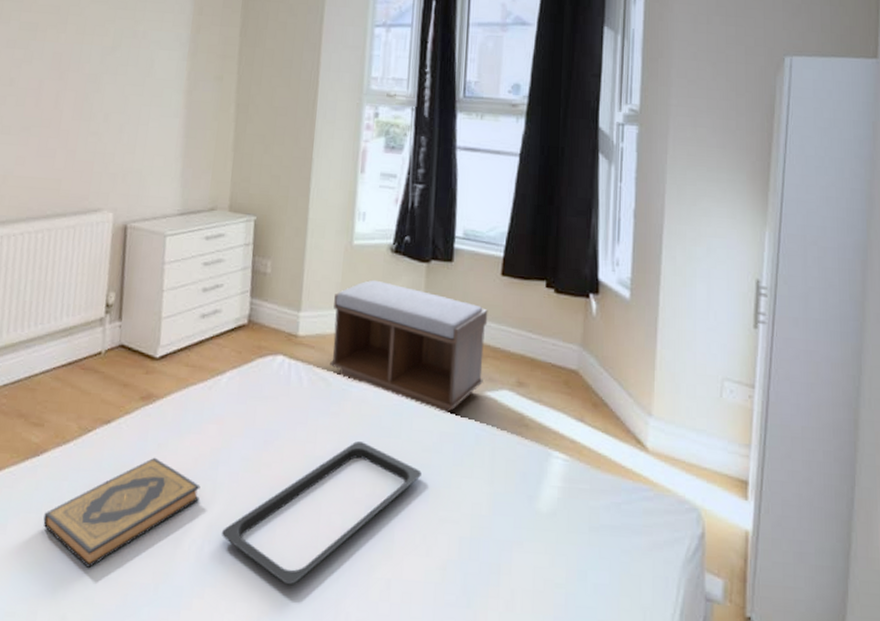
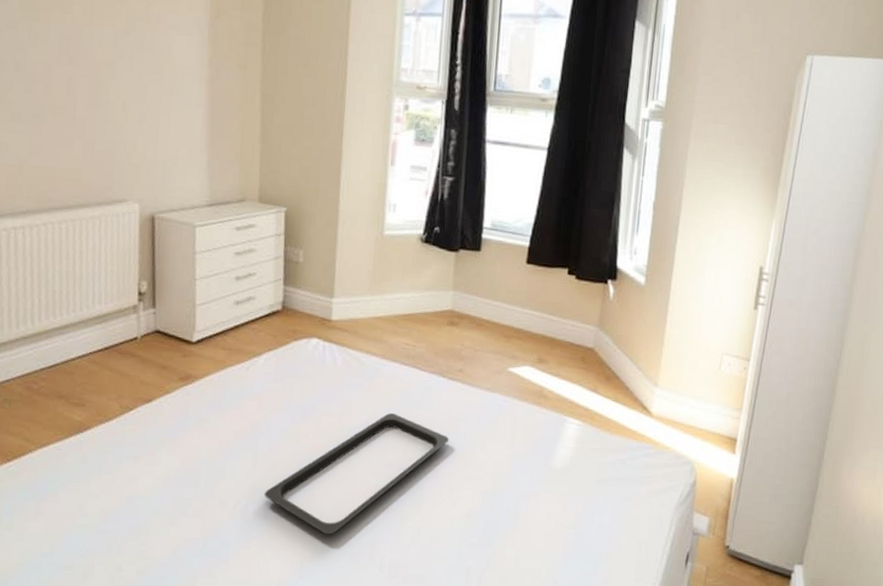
hardback book: present [43,457,201,569] -> none [92,431,242,528]
bench: present [330,279,488,414] -> none [363,268,513,388]

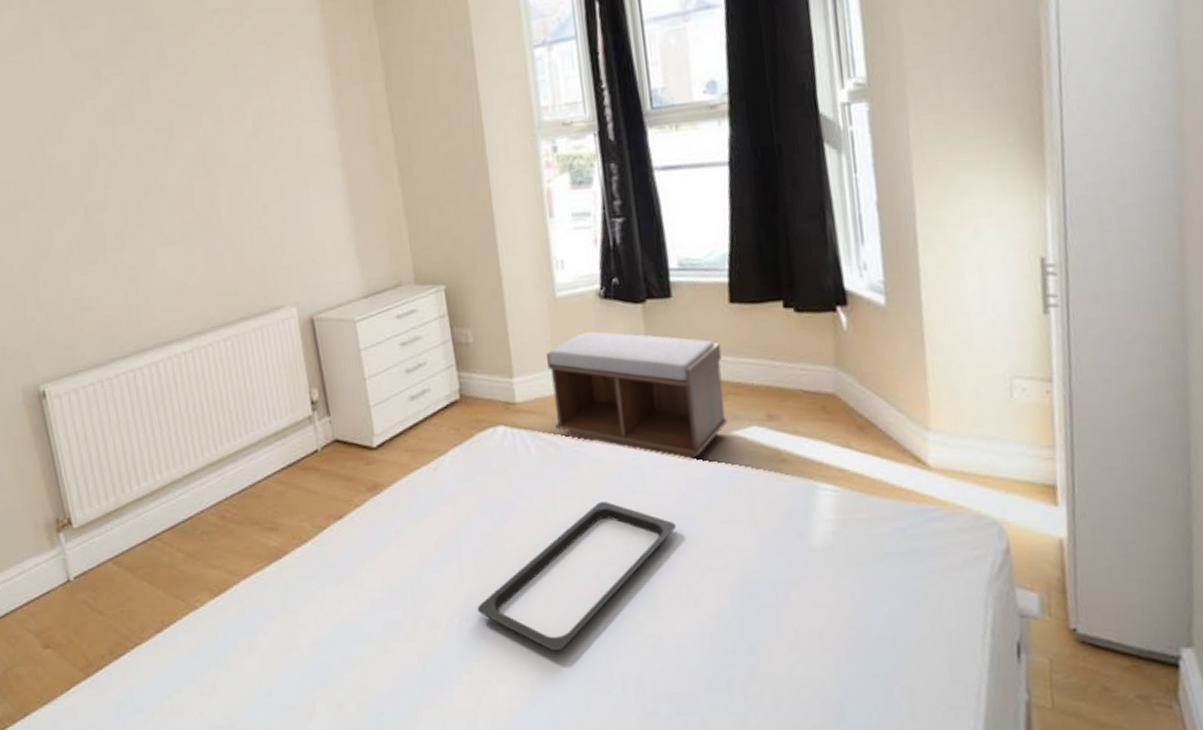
bench: none [363,268,513,388] -> present [546,331,728,460]

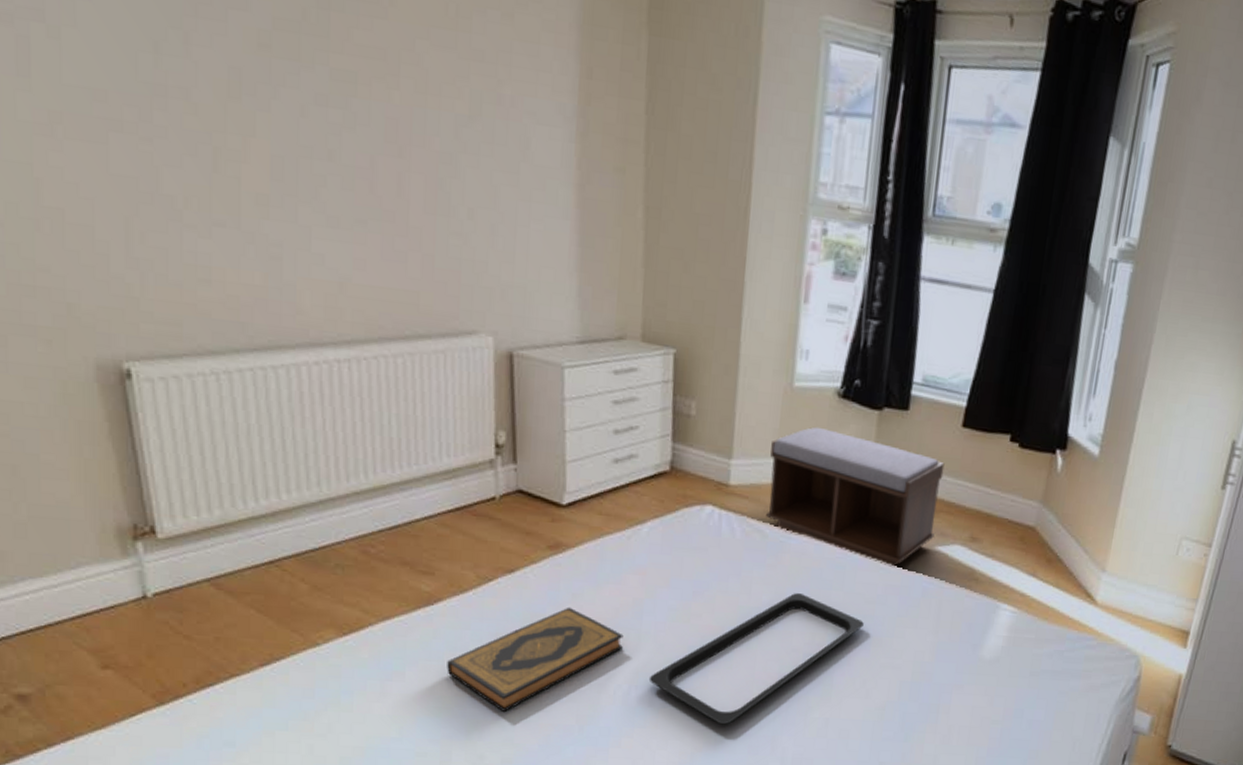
hardback book: none [299,545,448,658] -> present [447,607,624,713]

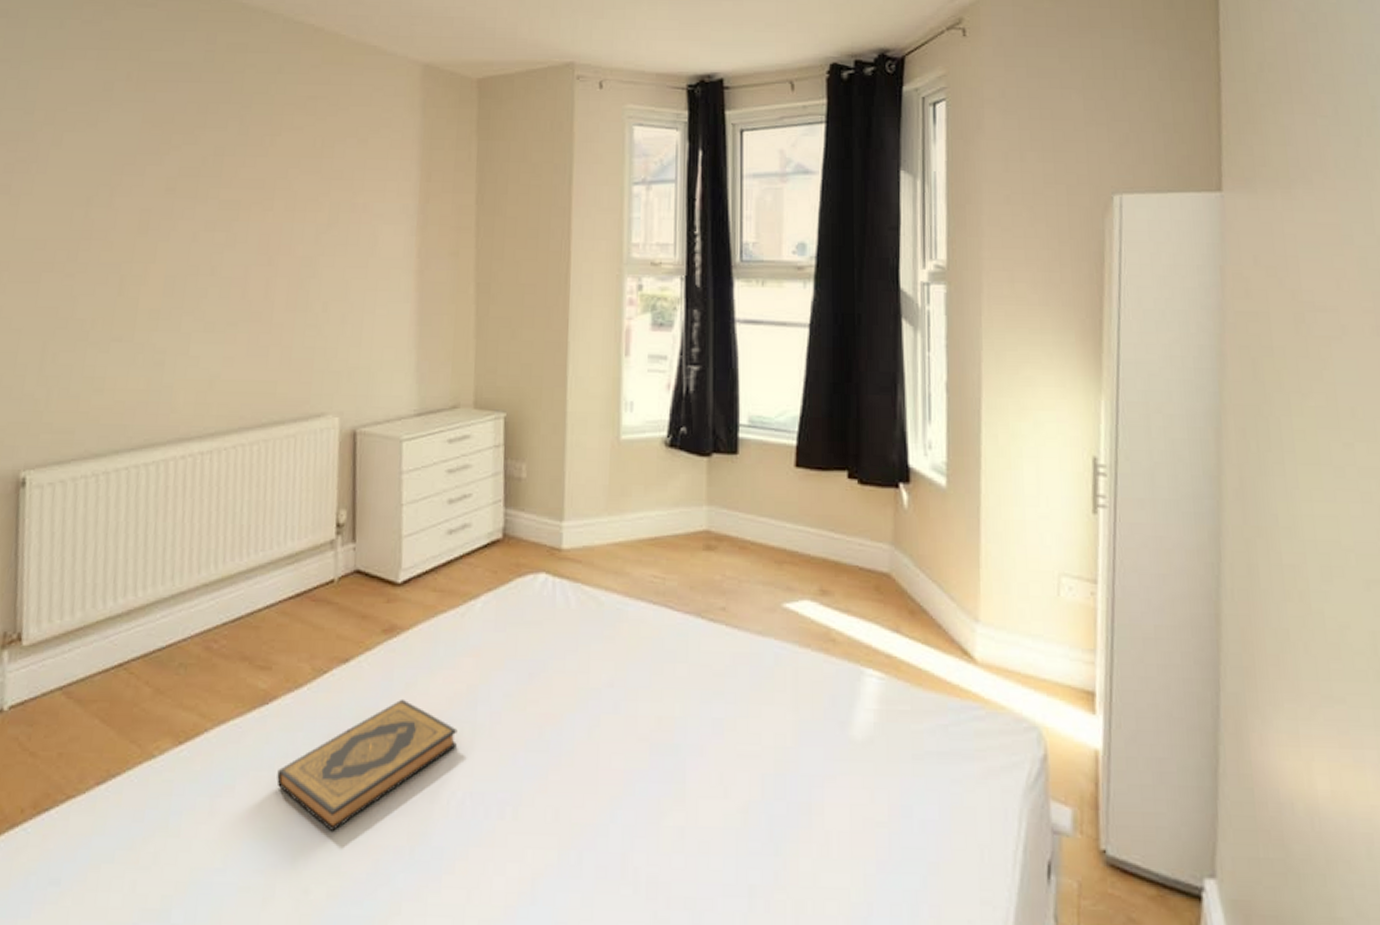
serving tray: present [648,593,864,725] -> none [484,669,714,840]
bench: present [766,427,945,567] -> none [601,479,782,631]

